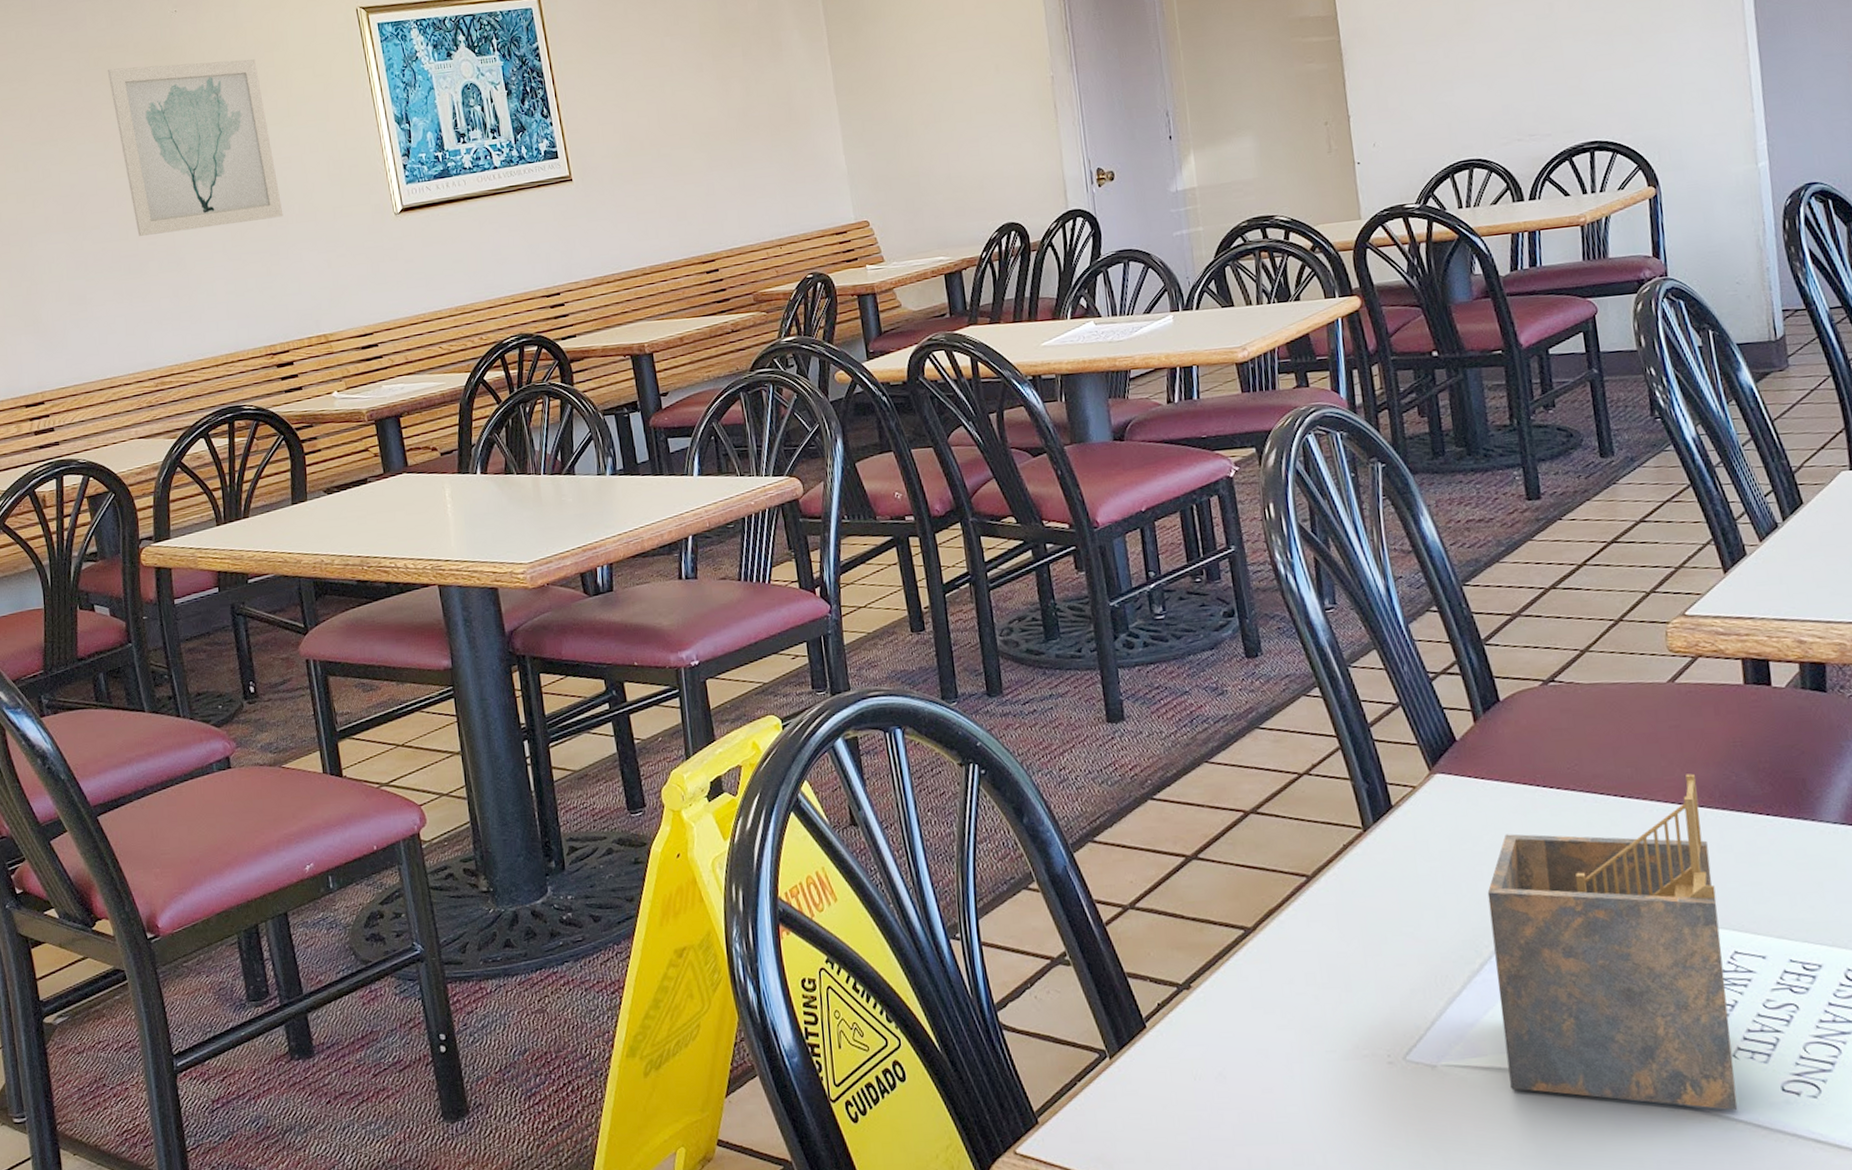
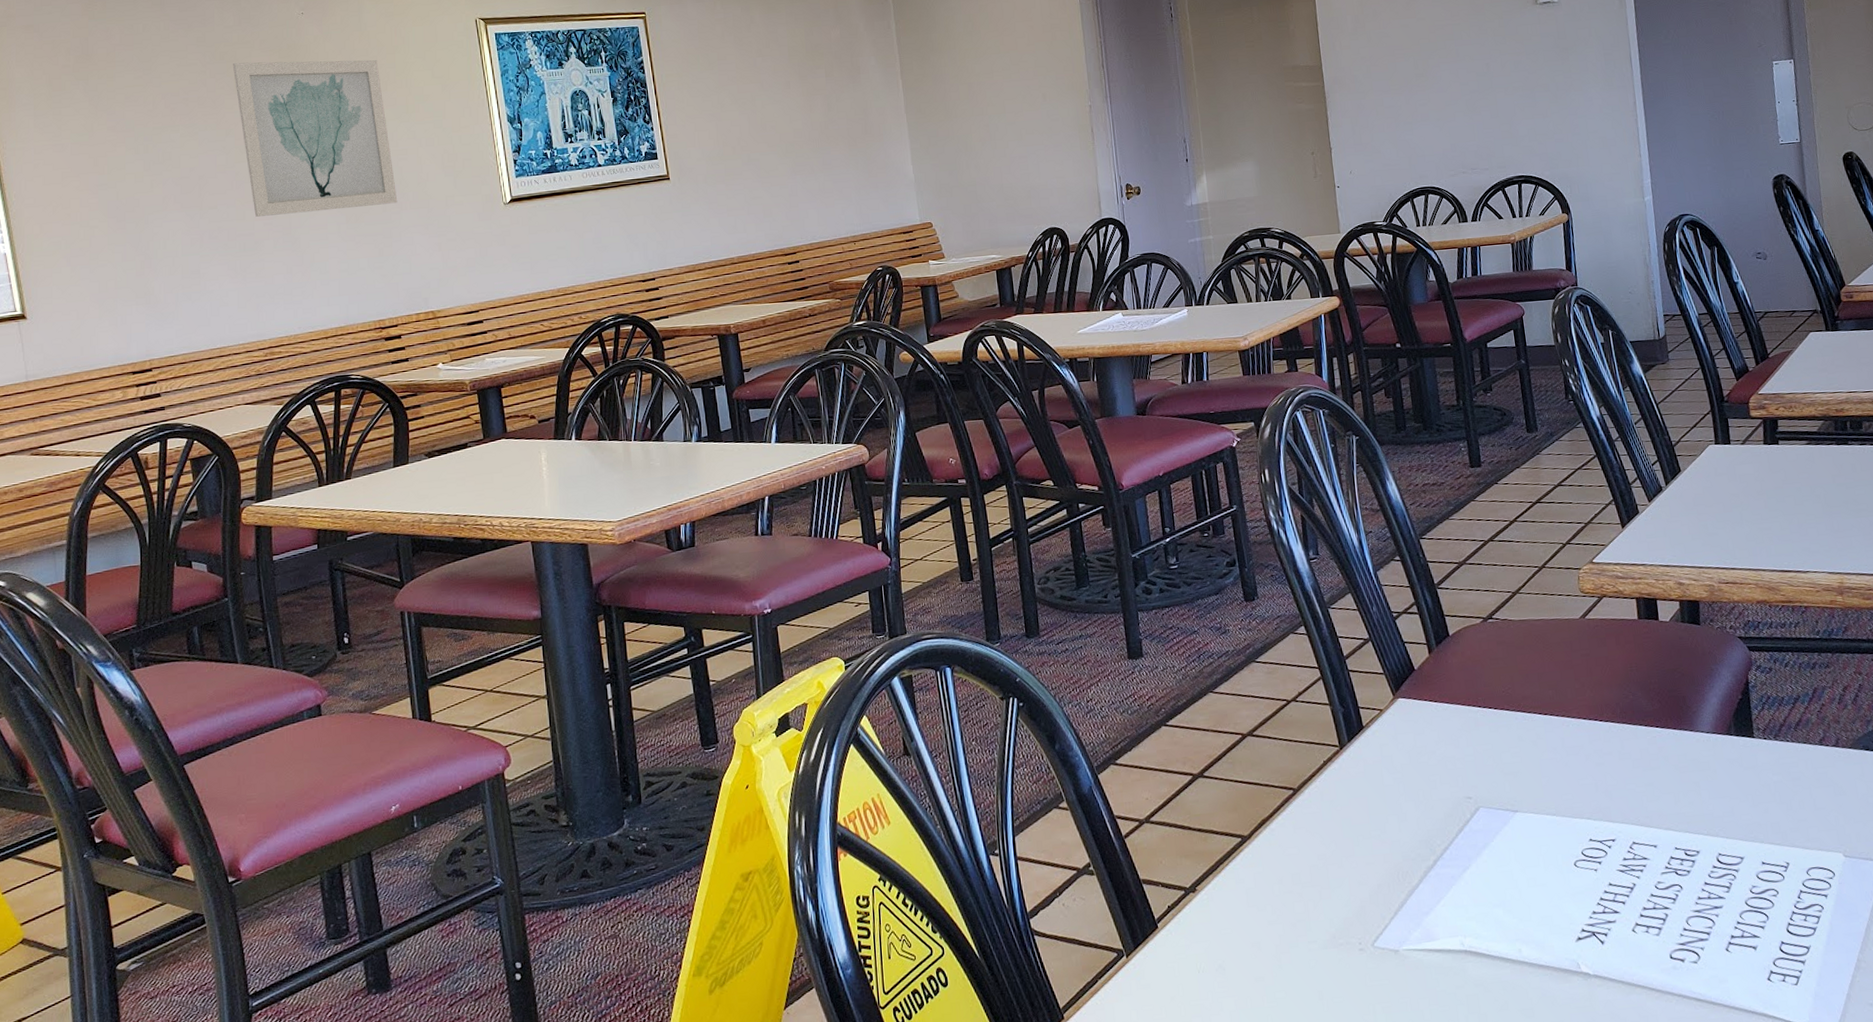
napkin holder: present [1487,773,1738,1110] -> none [1439,694,1637,977]

